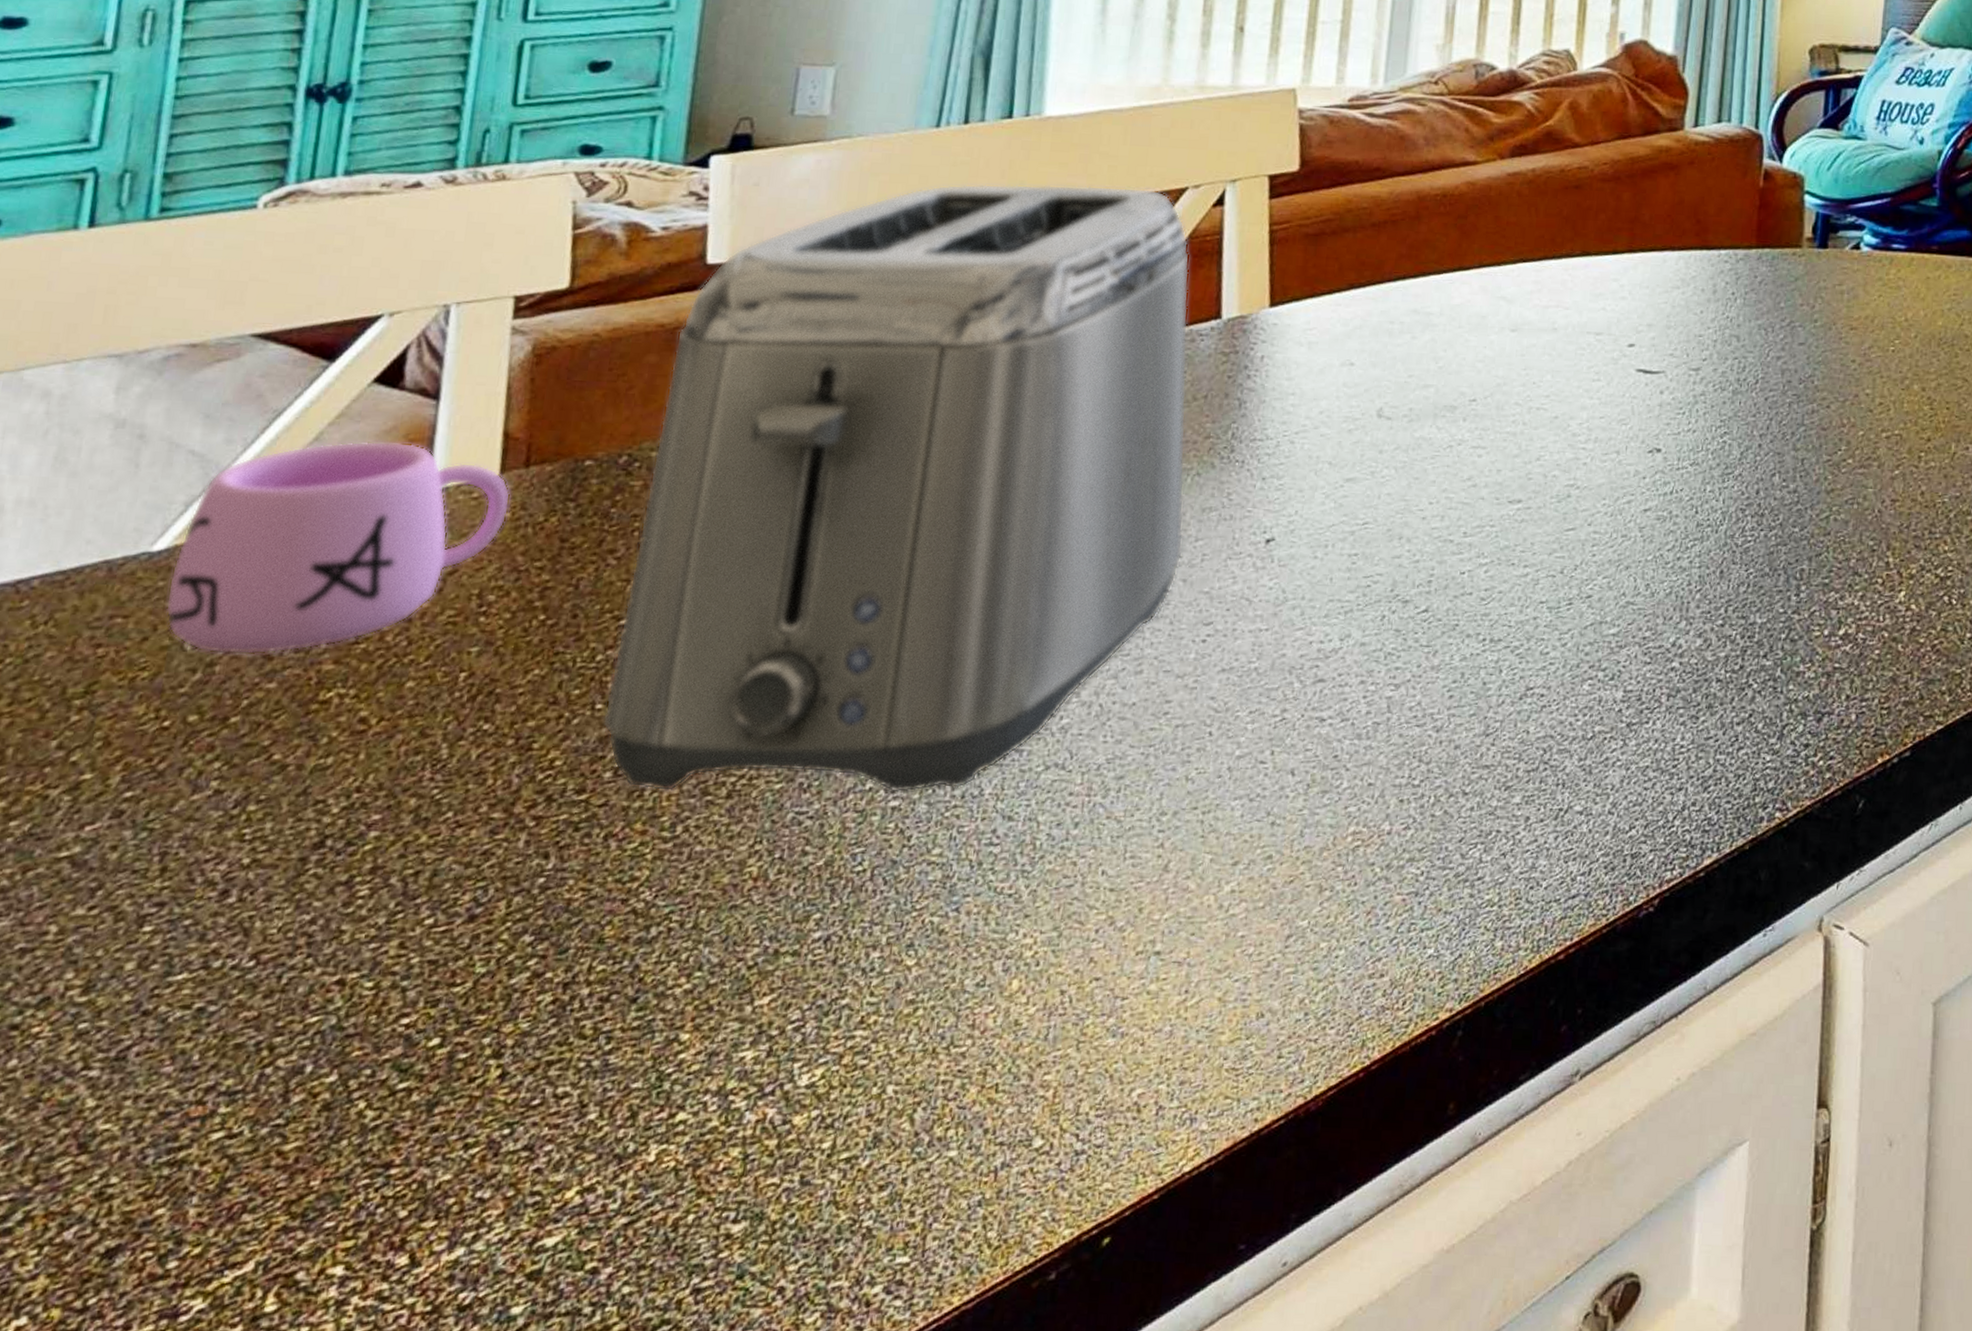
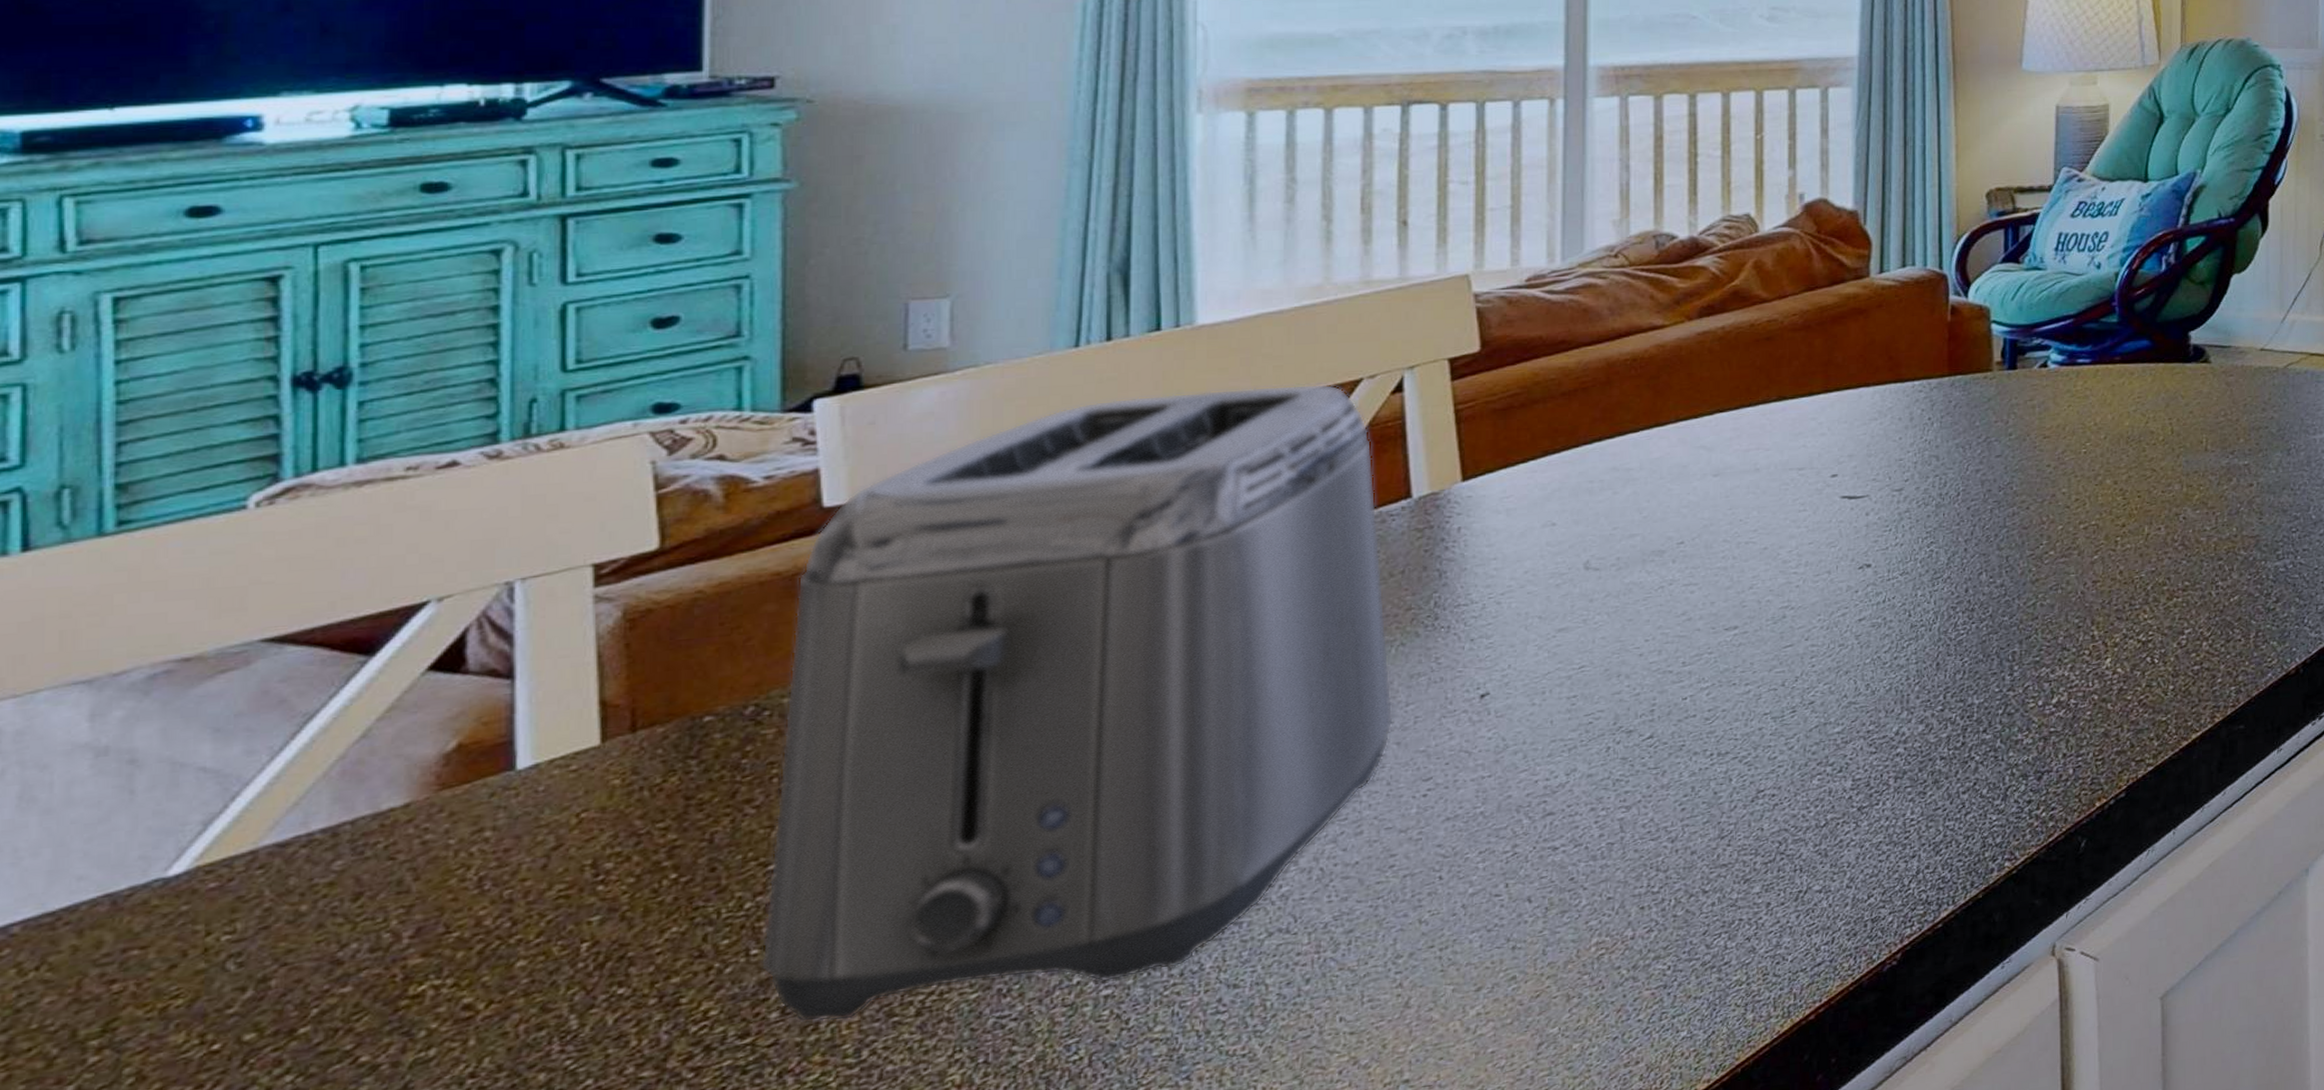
mug: present [165,440,511,655] -> none [195,725,618,969]

